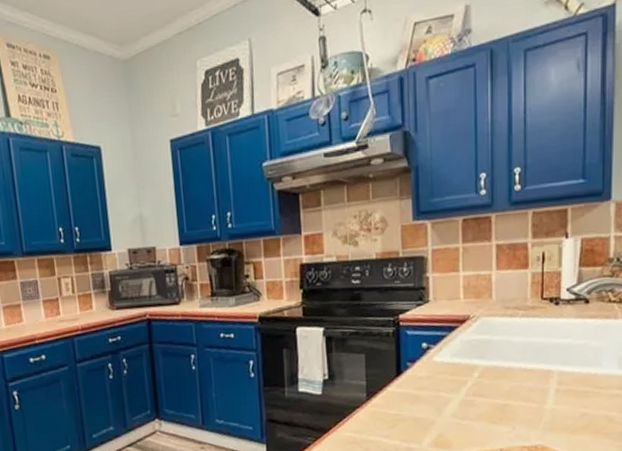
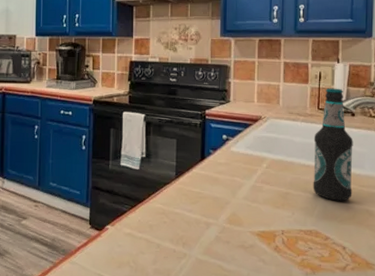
bottle: none [537,270,588,409] -> present [313,88,353,201]

